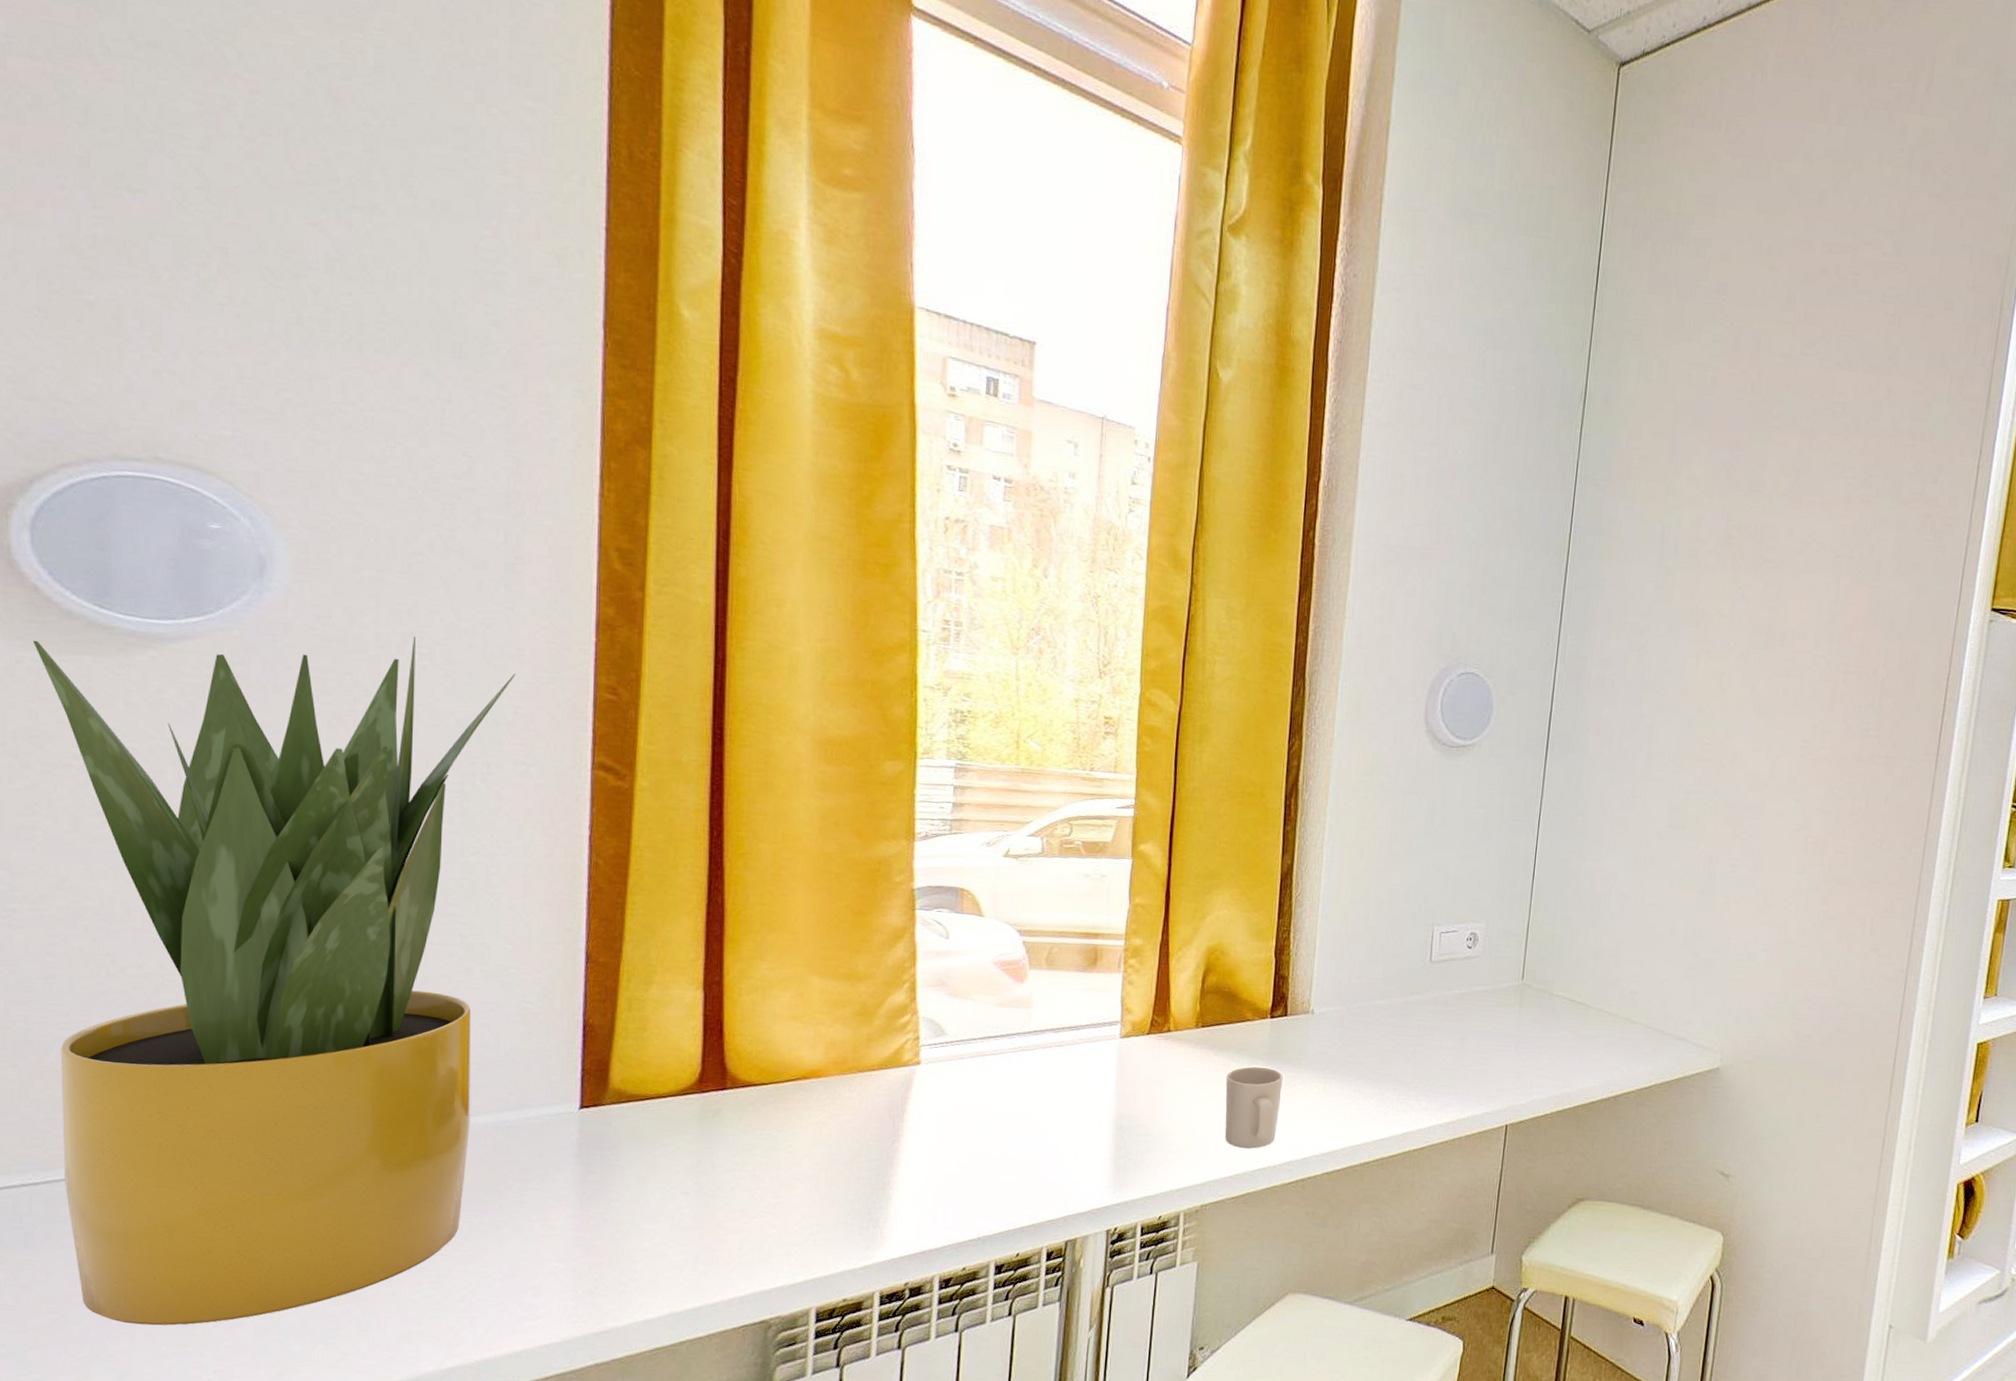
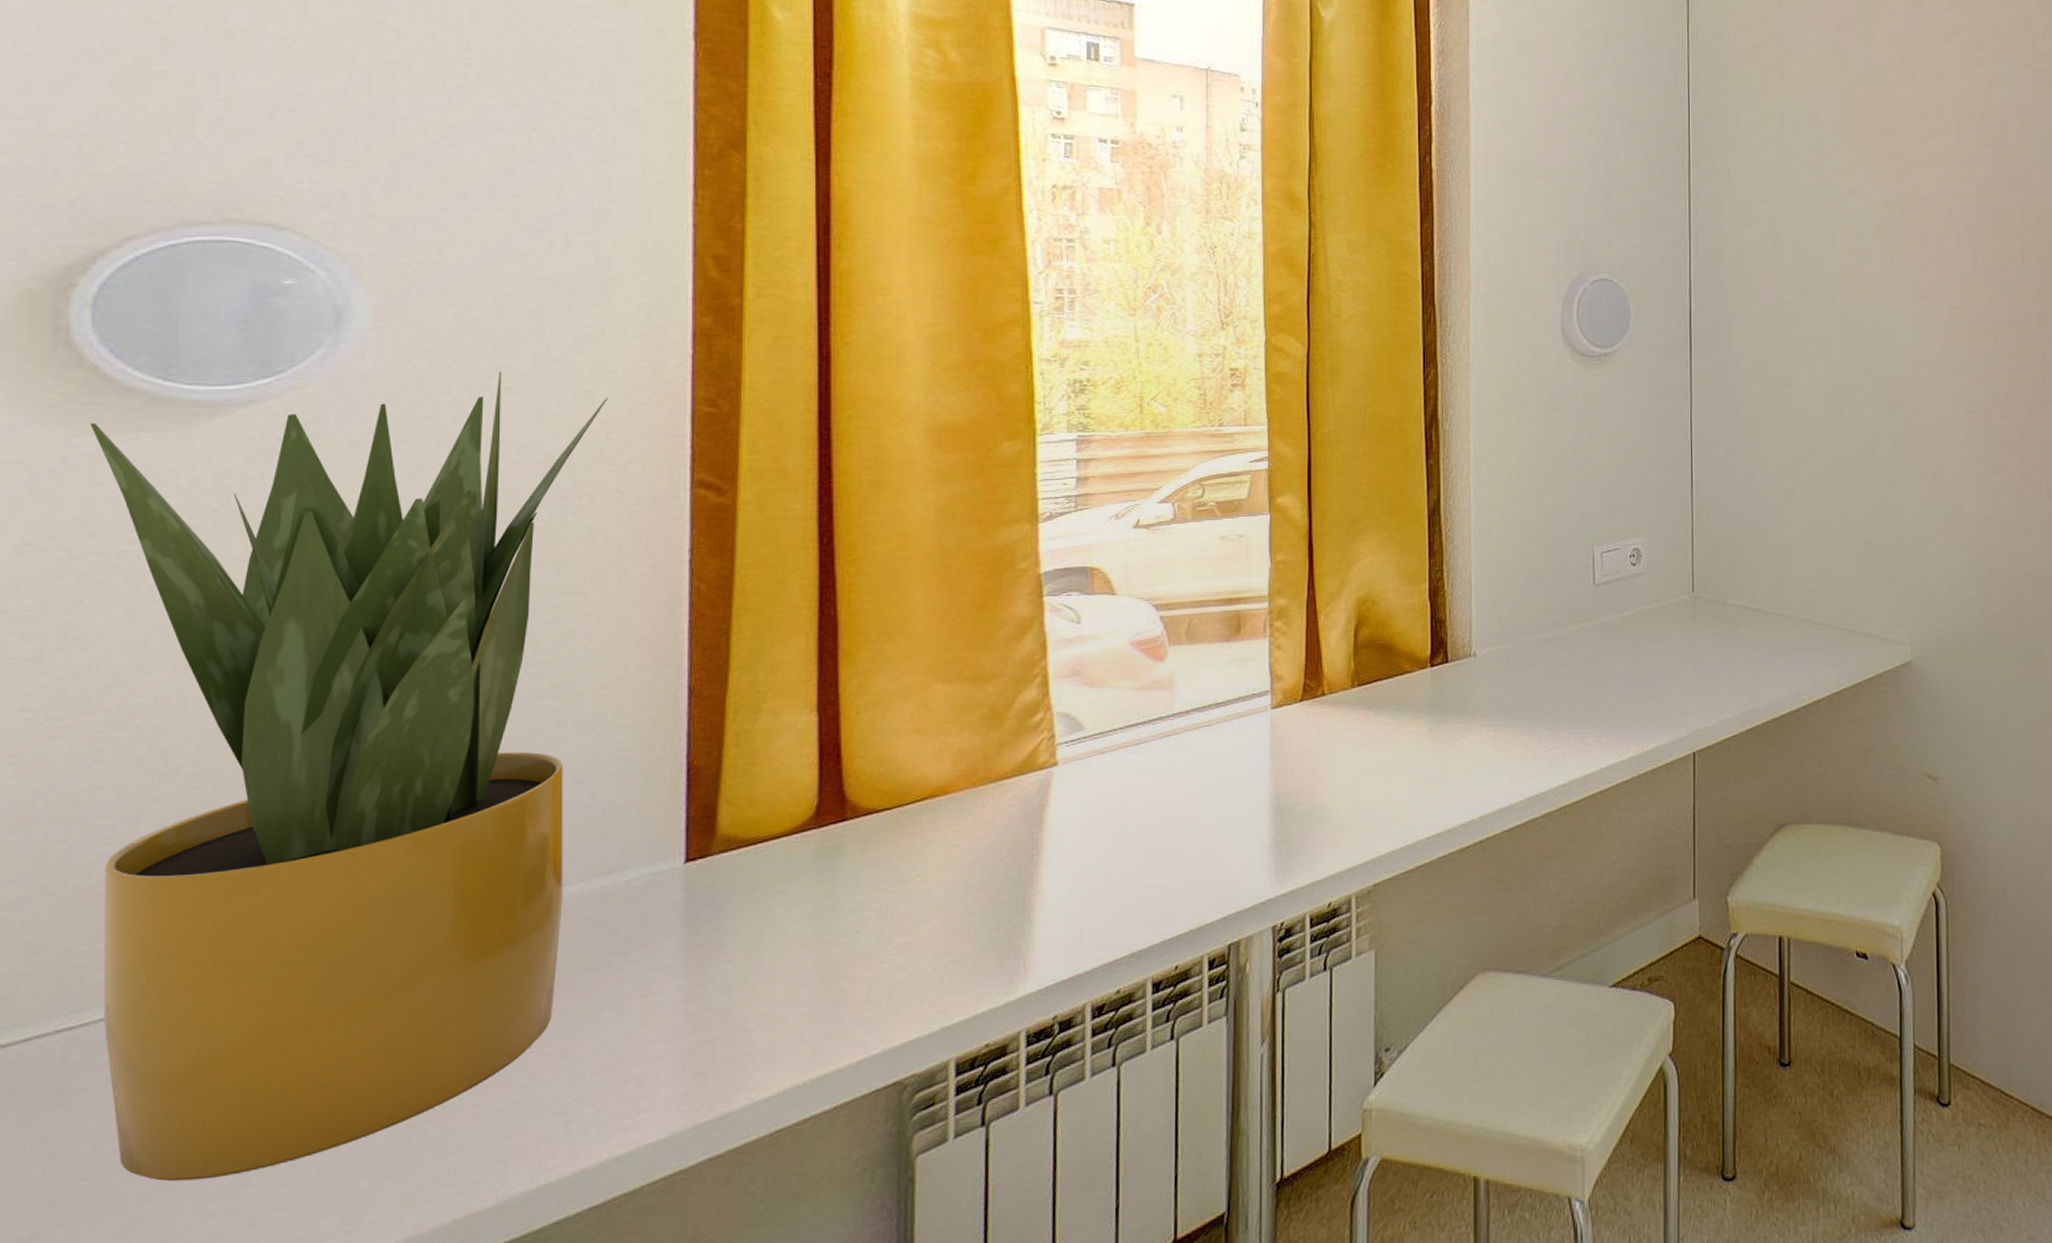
mug: present [1224,1066,1283,1149] -> none [1389,722,1450,814]

